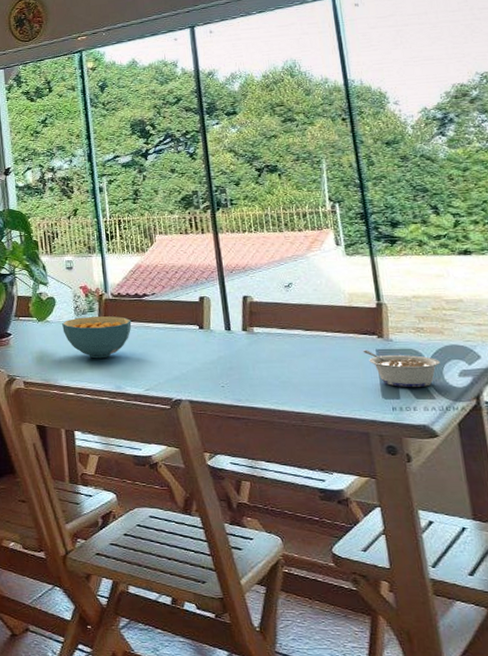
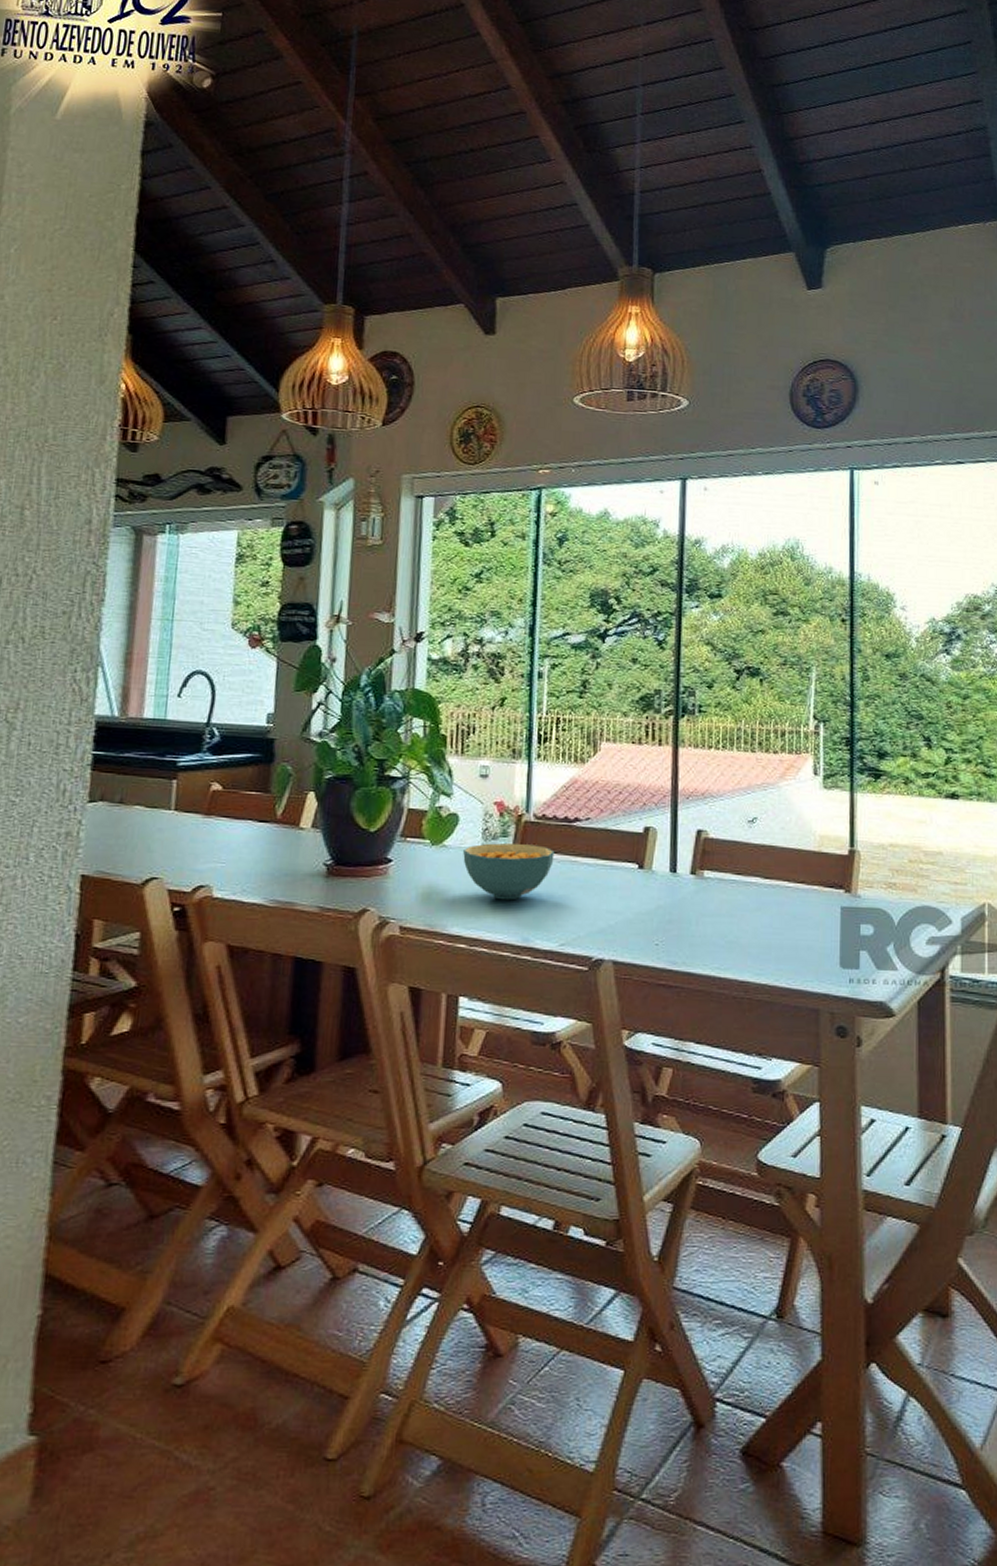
legume: present [363,350,440,387] -> none [826,906,908,955]

